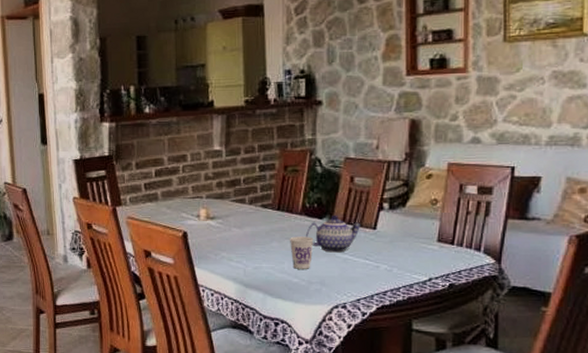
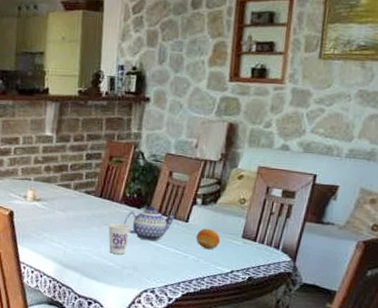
fruit: none [386,234,414,258] -> present [196,228,221,250]

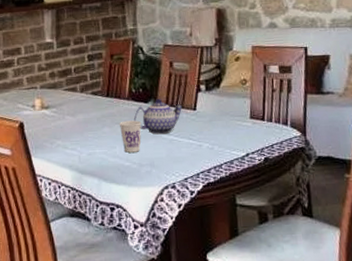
fruit: present [196,228,221,250] -> none [206,113,231,135]

